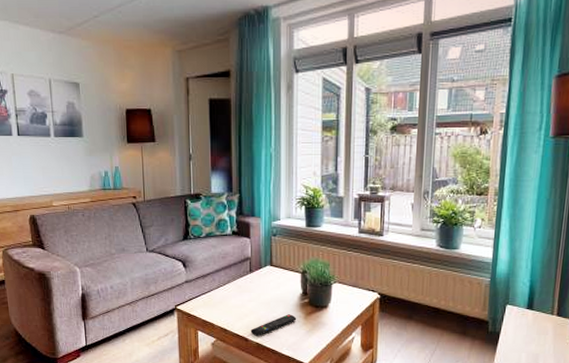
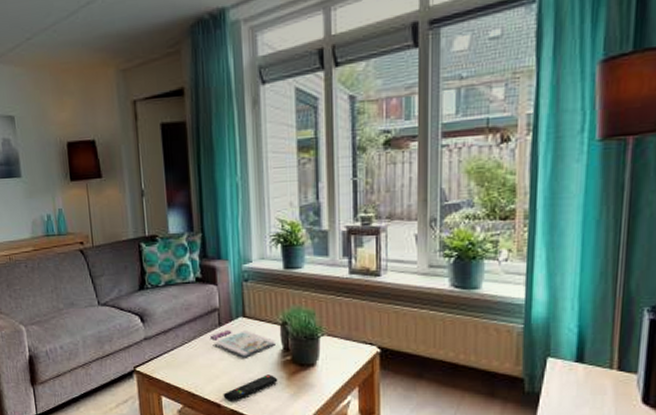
magazine: none [242,275,297,300] -> present [211,329,277,358]

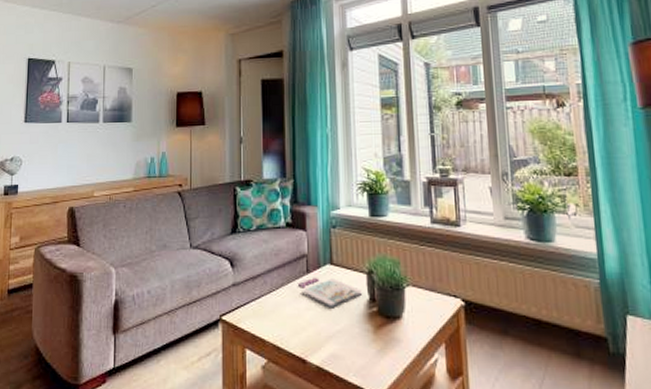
remote control: present [223,375,278,401] -> none [308,327,365,357]

